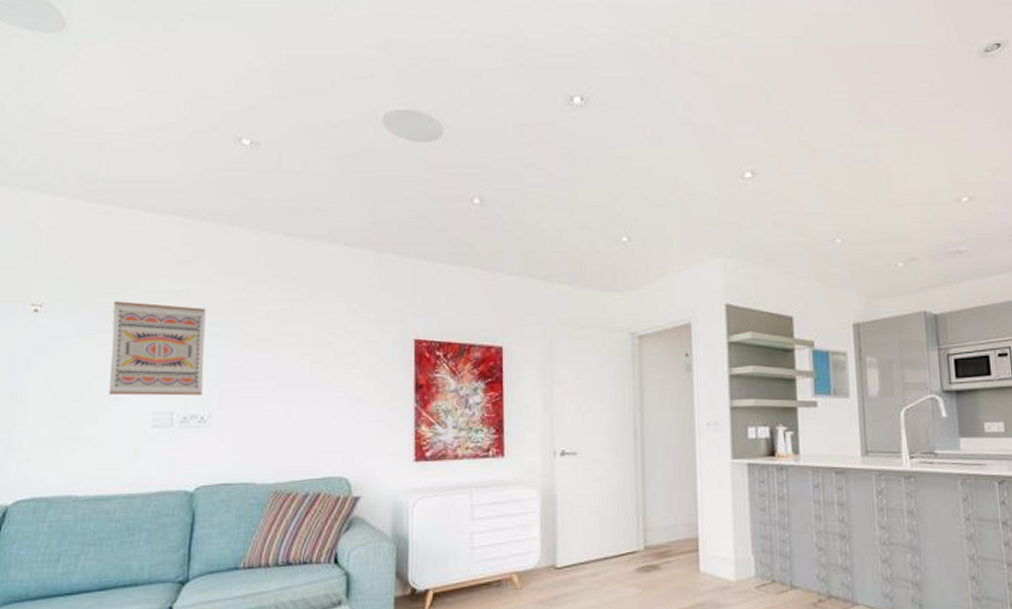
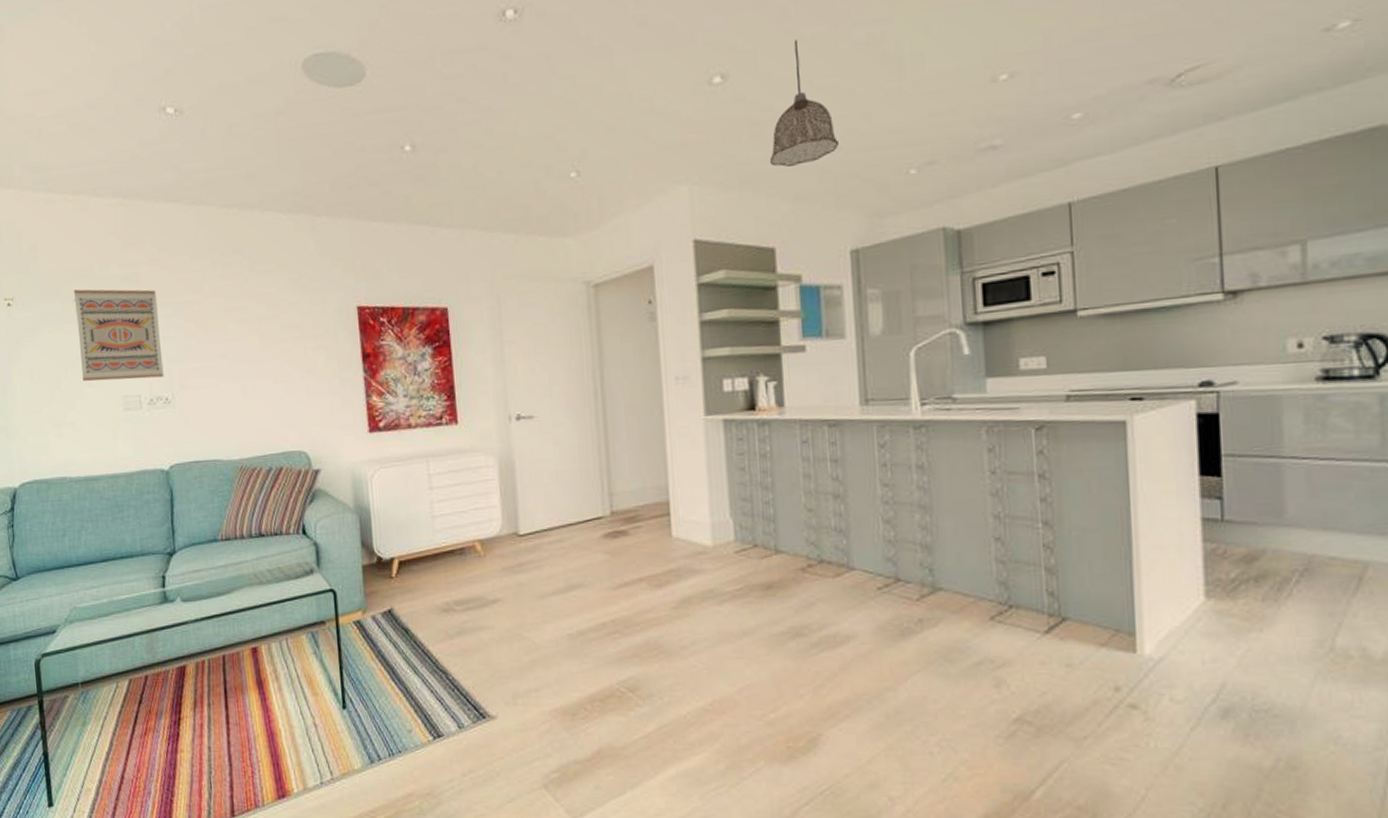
pendant lamp: none [790,151,844,251] -> present [770,39,840,167]

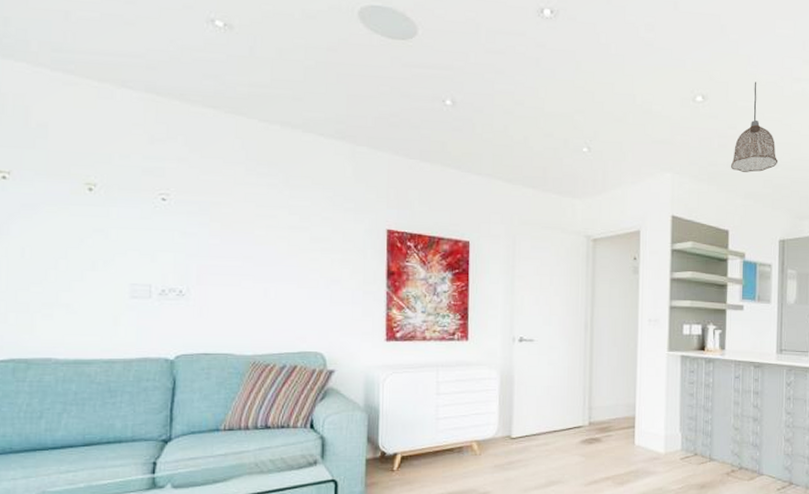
wall art: present [73,289,164,381] -> none [85,174,182,270]

